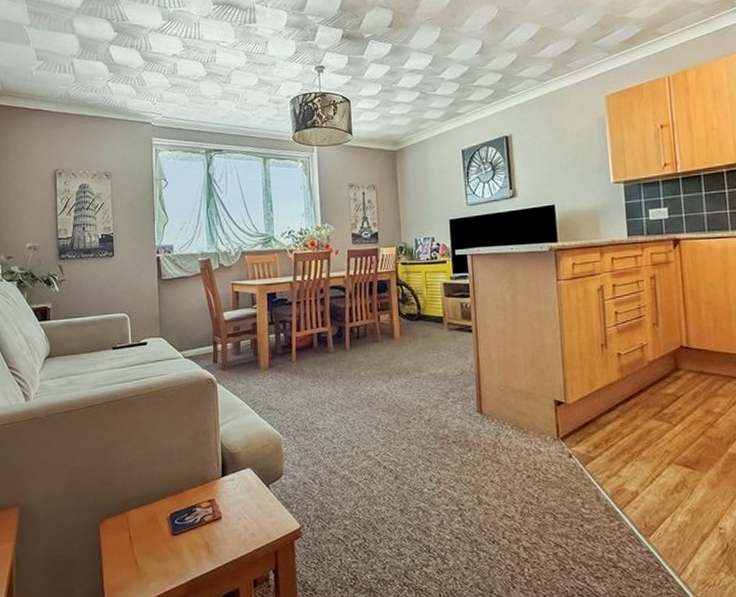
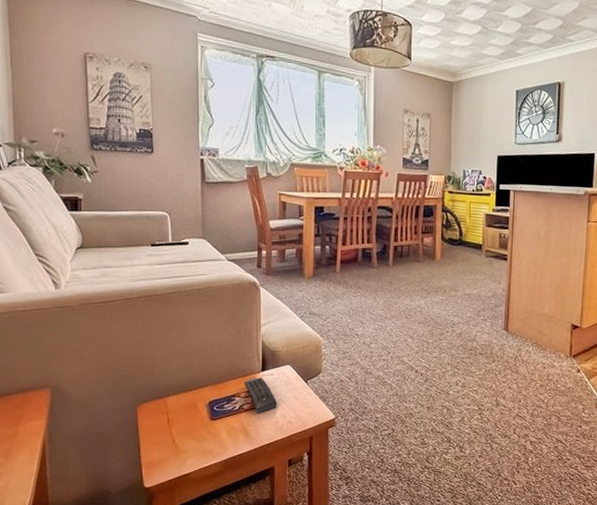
remote control: none [204,483,240,526] -> present [243,377,278,414]

